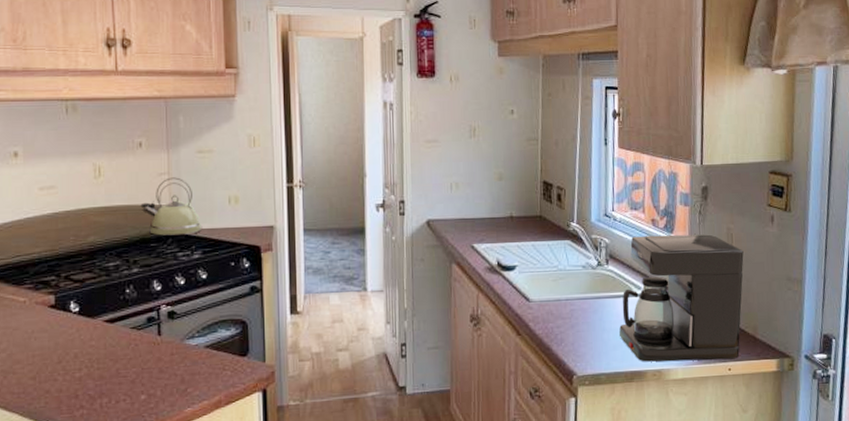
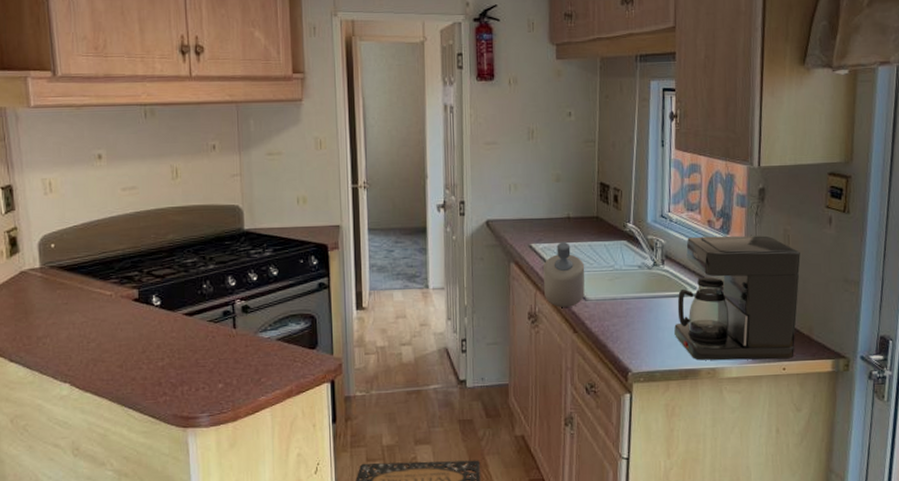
kettle: present [142,177,201,236] -> none [216,178,272,234]
soap dispenser: none [486,241,529,309] -> present [543,241,585,307]

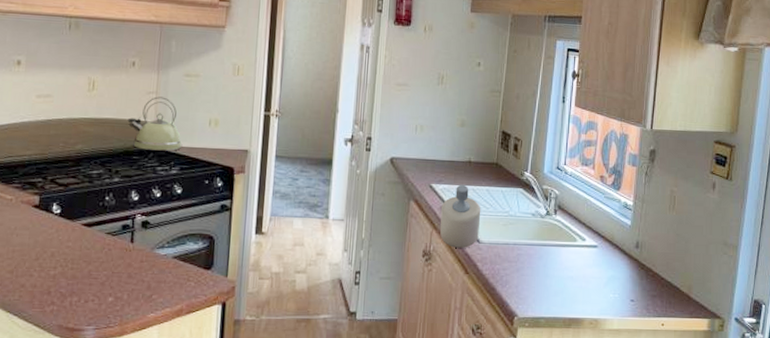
kettle: none [216,178,272,234] -> present [129,96,182,151]
coffee maker: present [674,235,800,361] -> none [561,190,684,315]

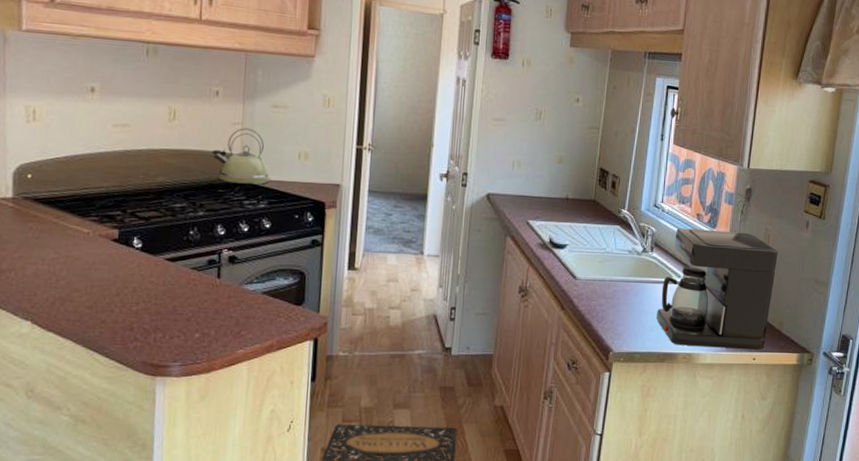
soap dispenser: present [440,184,481,248] -> none [537,221,578,285]
coffee maker: none [561,190,684,315] -> present [656,228,778,350]

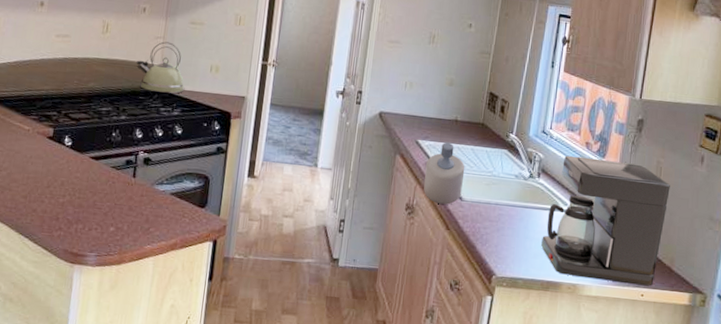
soap dispenser: none [537,221,578,285] -> present [423,142,465,205]

